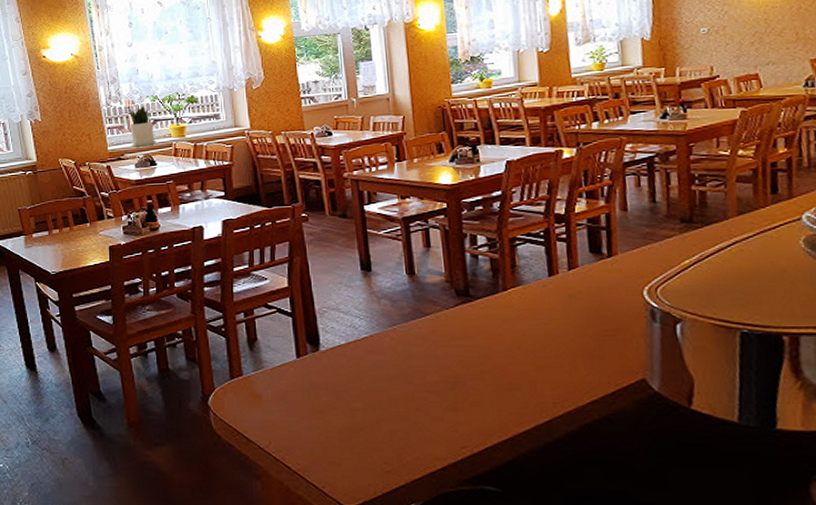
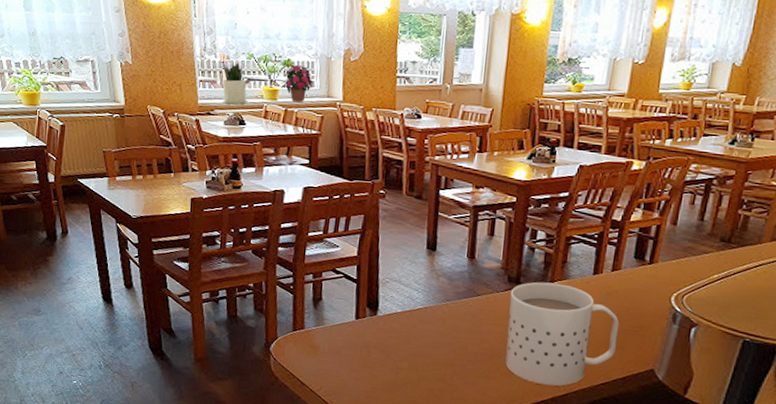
potted flower: none [189,100,219,137] -> present [284,65,313,103]
mug: none [461,291,596,413] -> present [505,281,620,386]

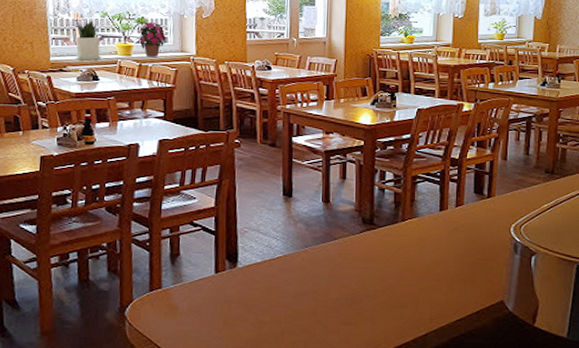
mug: present [505,281,620,386] -> none [365,221,468,327]

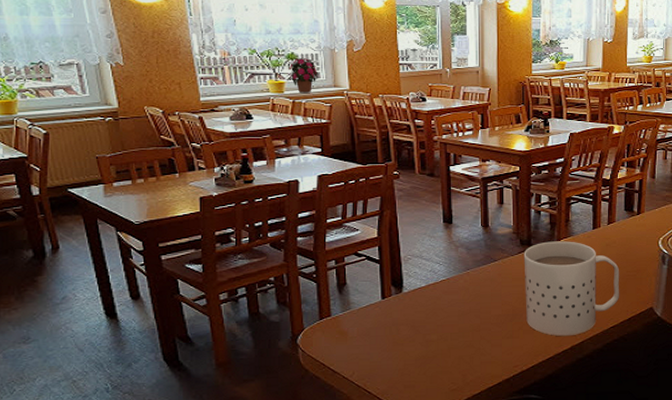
planter: present [74,21,102,61] -> none [224,58,254,100]
mug: none [365,221,468,327] -> present [523,241,620,337]

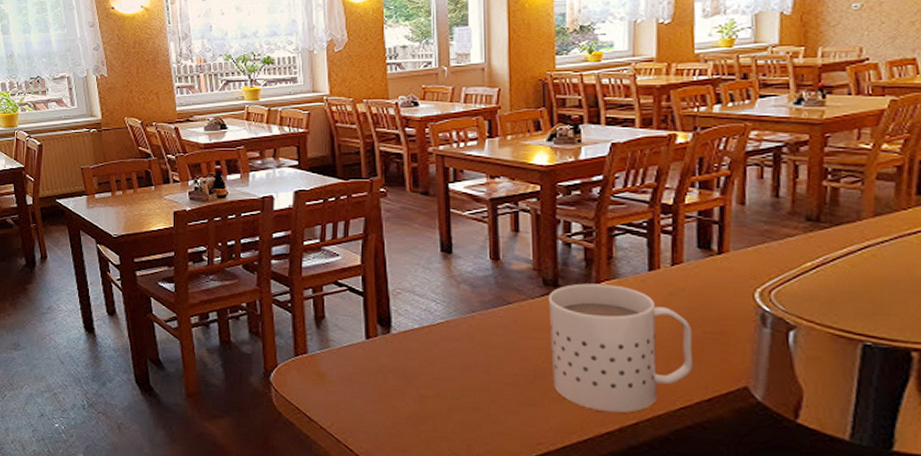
potted flower: present [288,58,319,94] -> none [264,62,296,101]

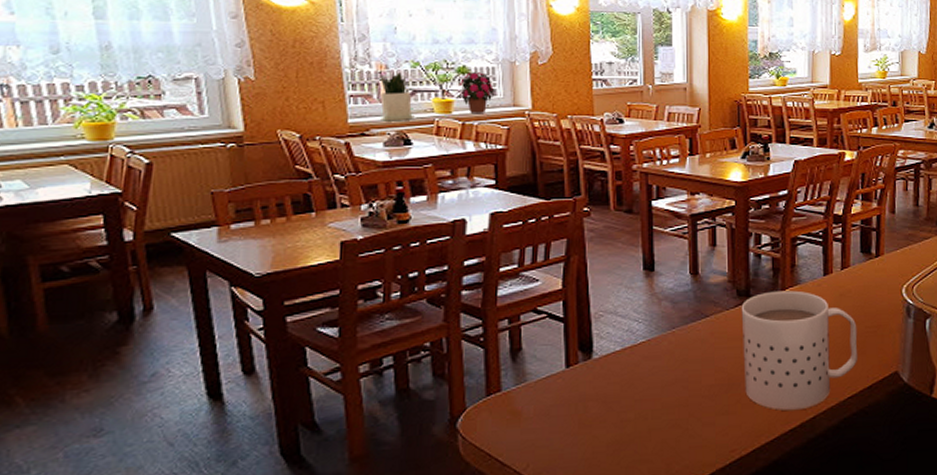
planter: none [200,65,228,109] -> present [379,72,415,121]
potted flower: none [264,62,296,101] -> present [458,72,495,115]

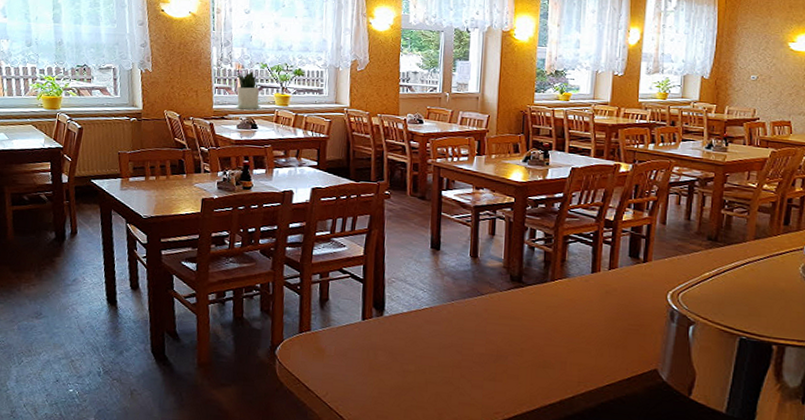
potted flower: present [458,72,495,115] -> none [294,74,322,109]
mug: present [741,290,858,411] -> none [511,280,620,389]

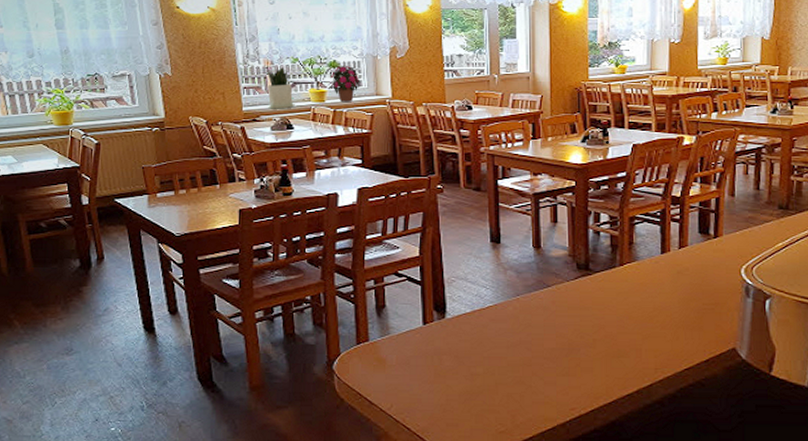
potted flower: none [294,74,322,109] -> present [330,66,361,103]

